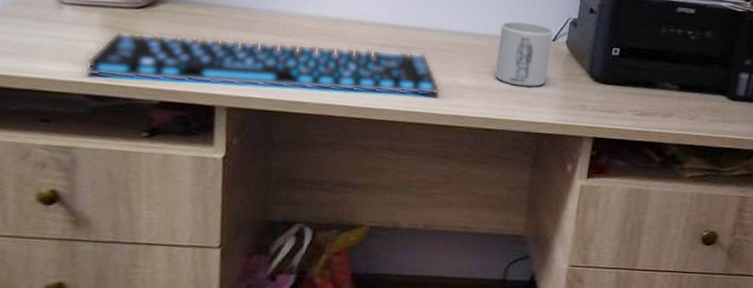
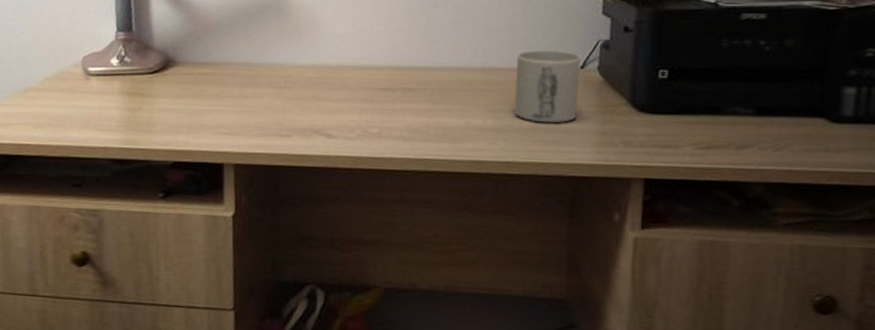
keyboard: present [84,32,441,95] -> none [108,94,453,142]

